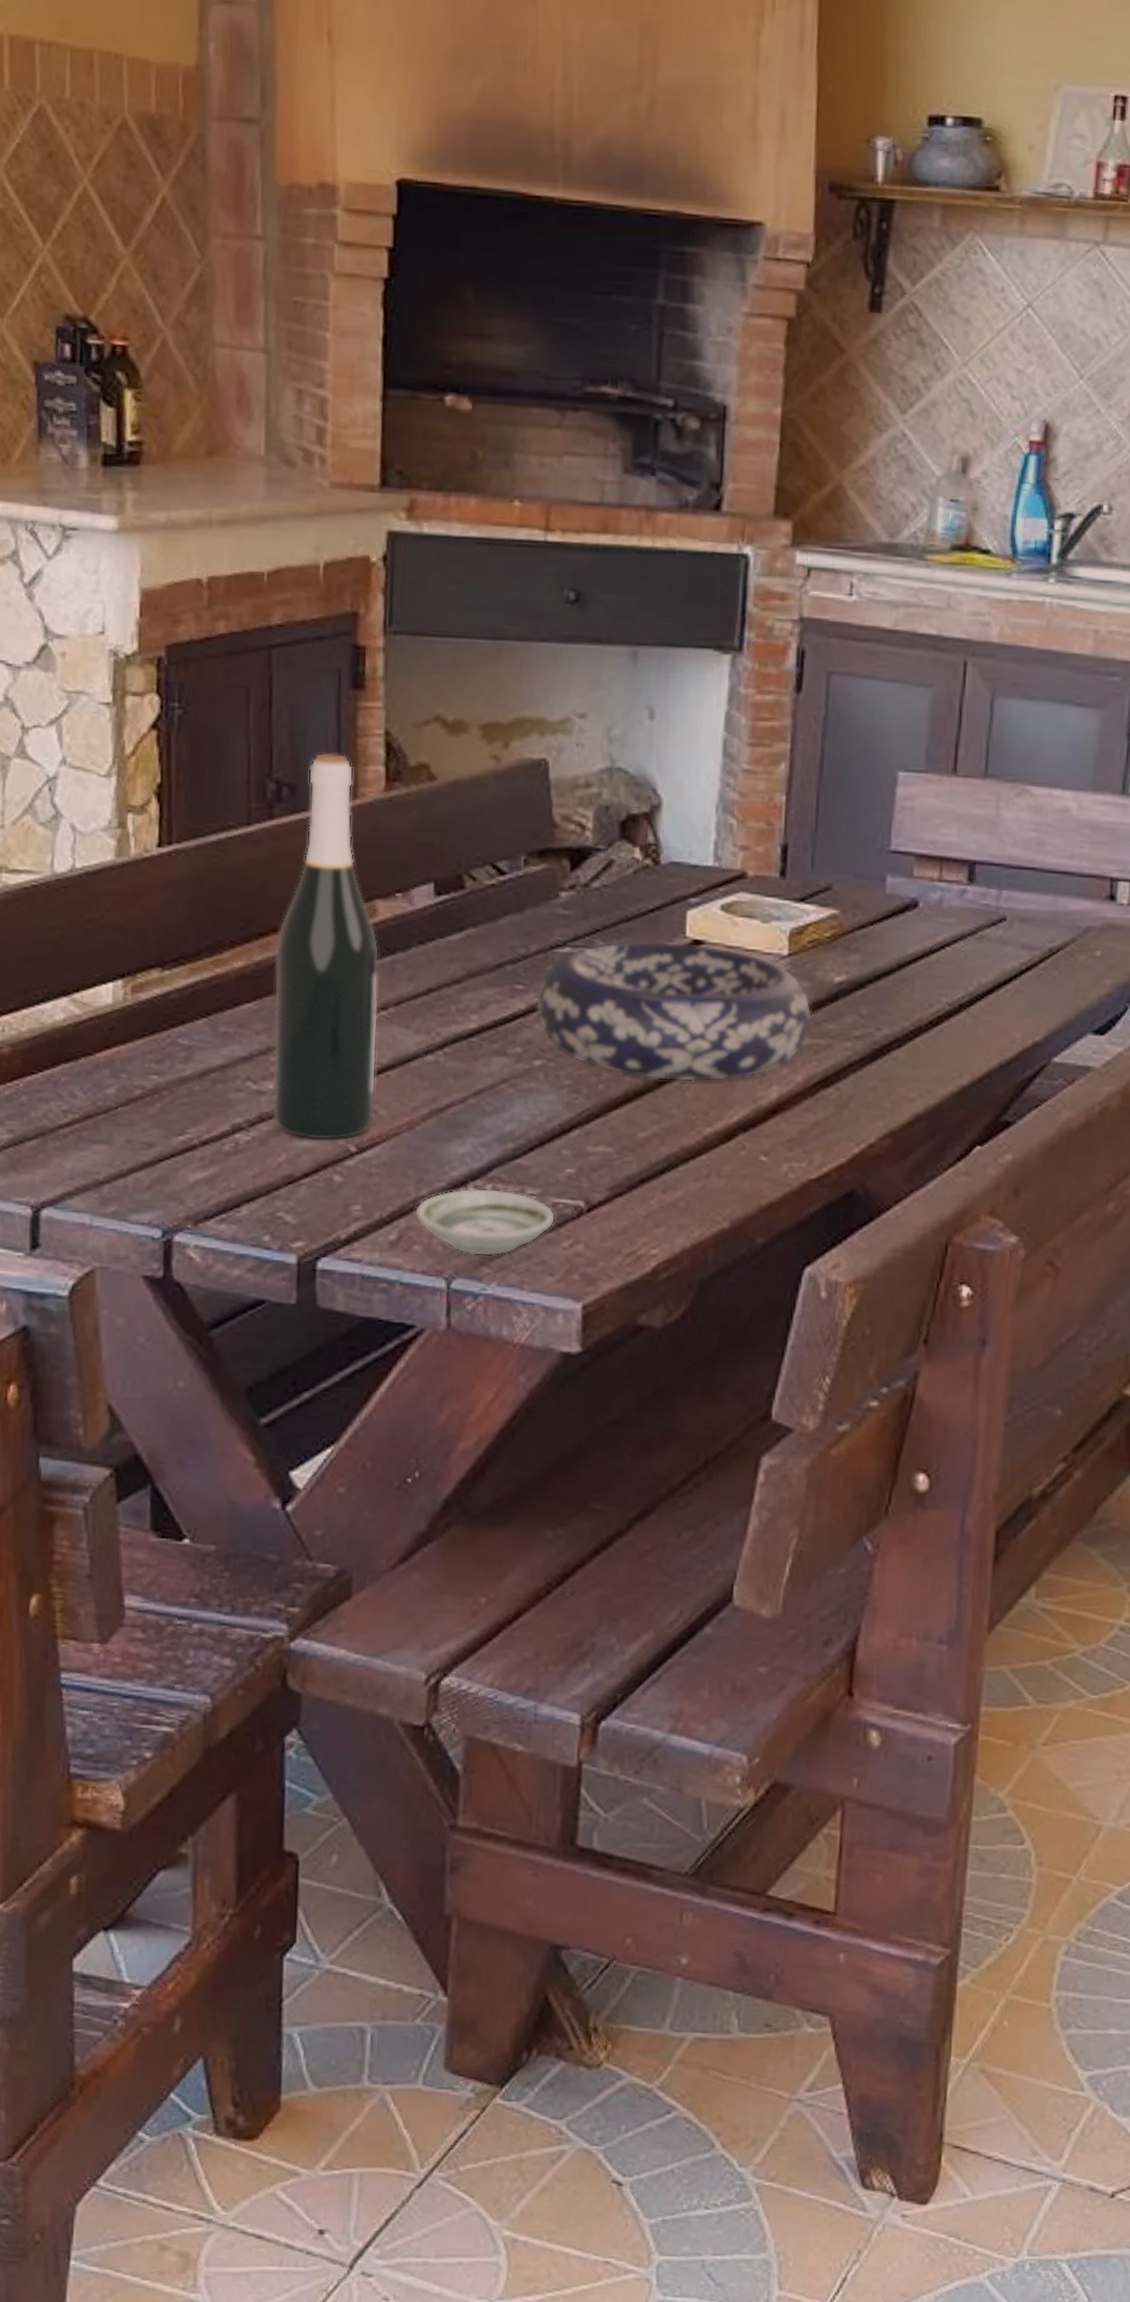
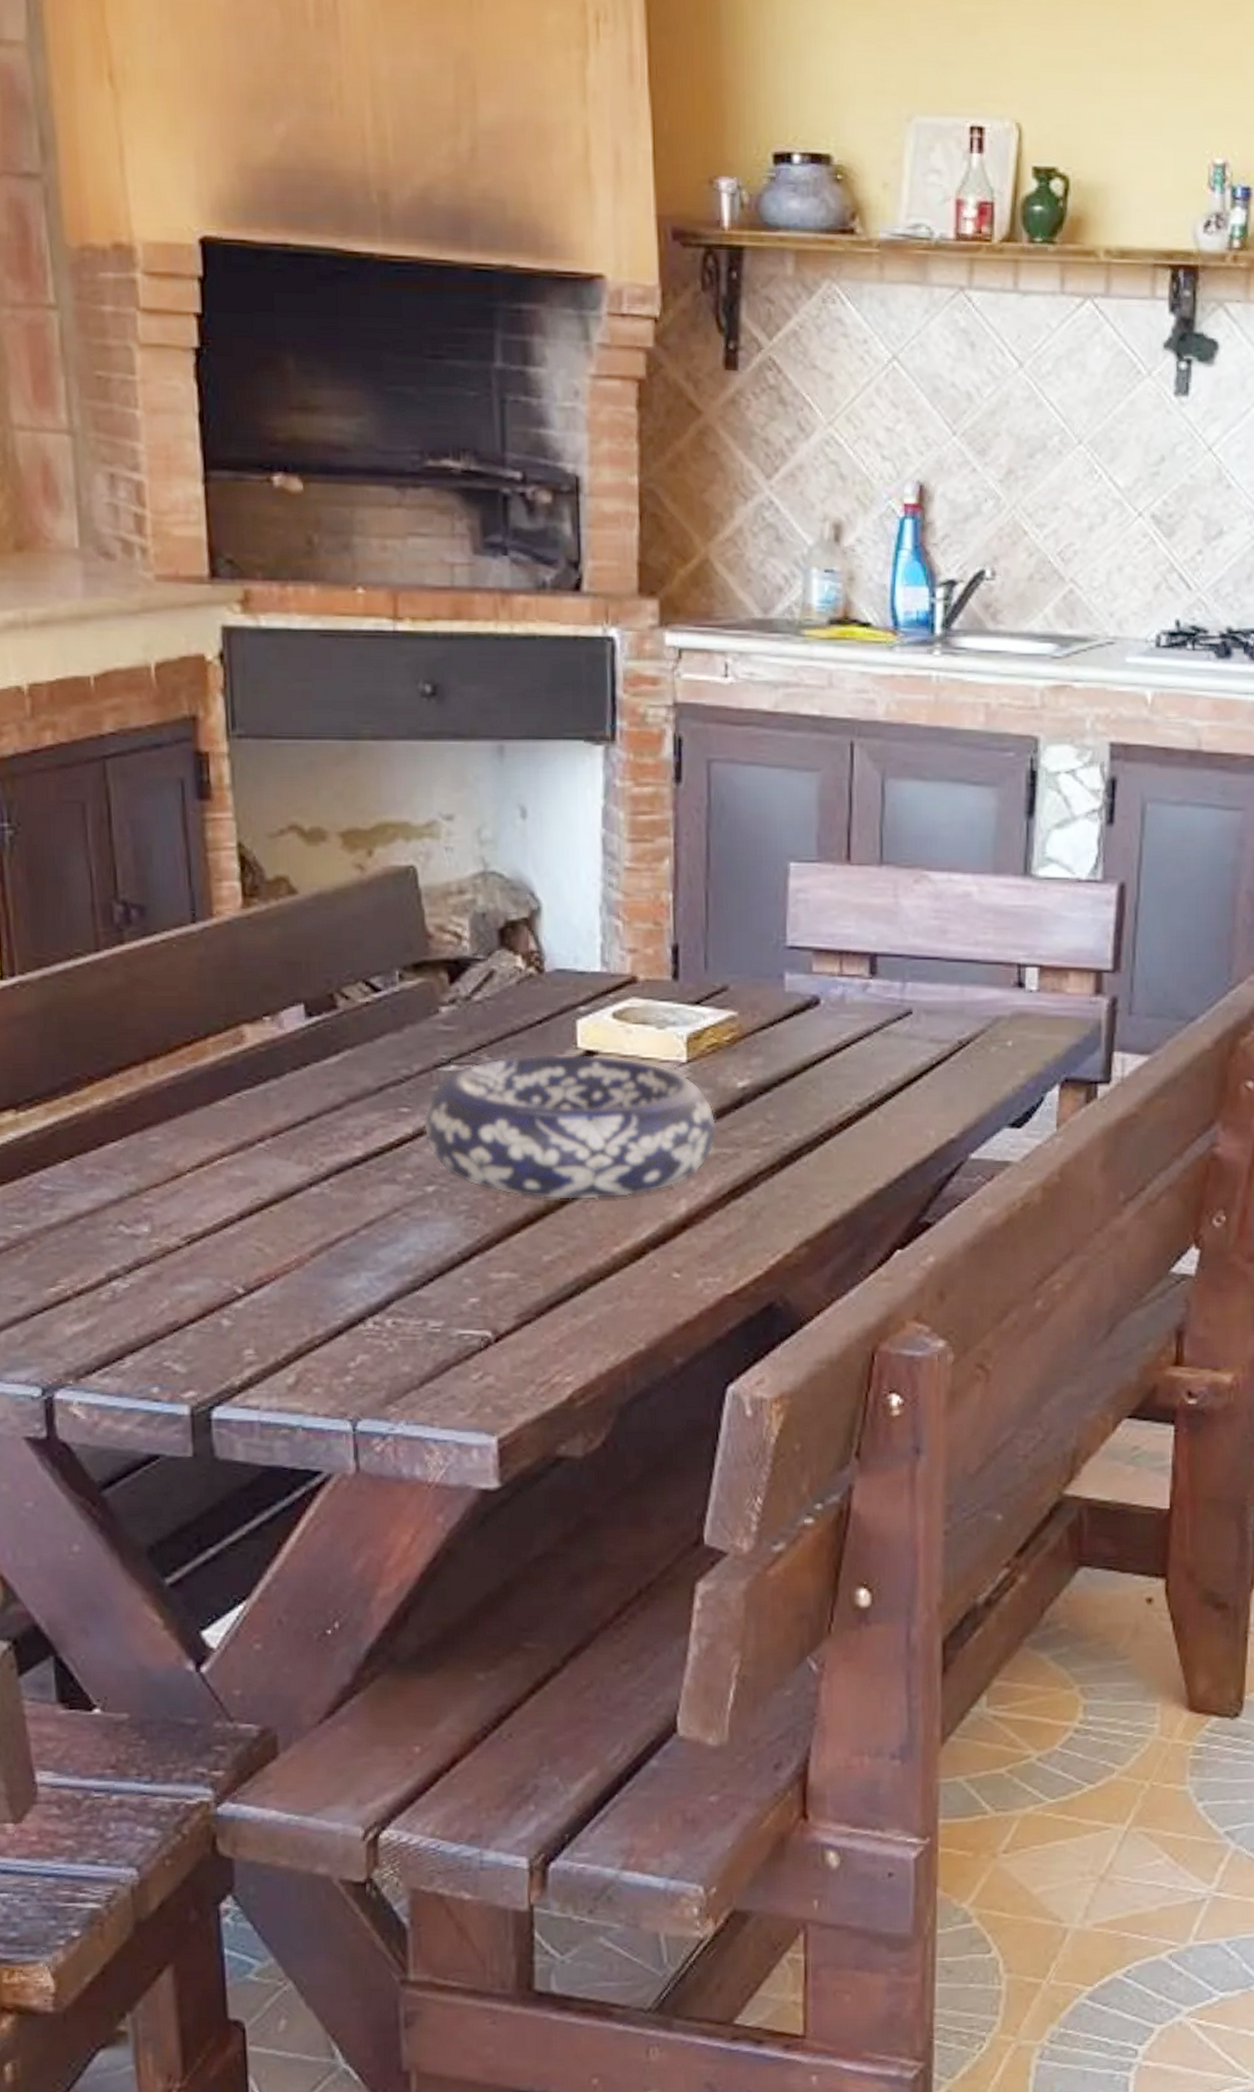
wine bottle: present [272,752,380,1141] -> none [137,869,261,1284]
saucer: present [414,1188,555,1256] -> none [311,1324,461,1394]

